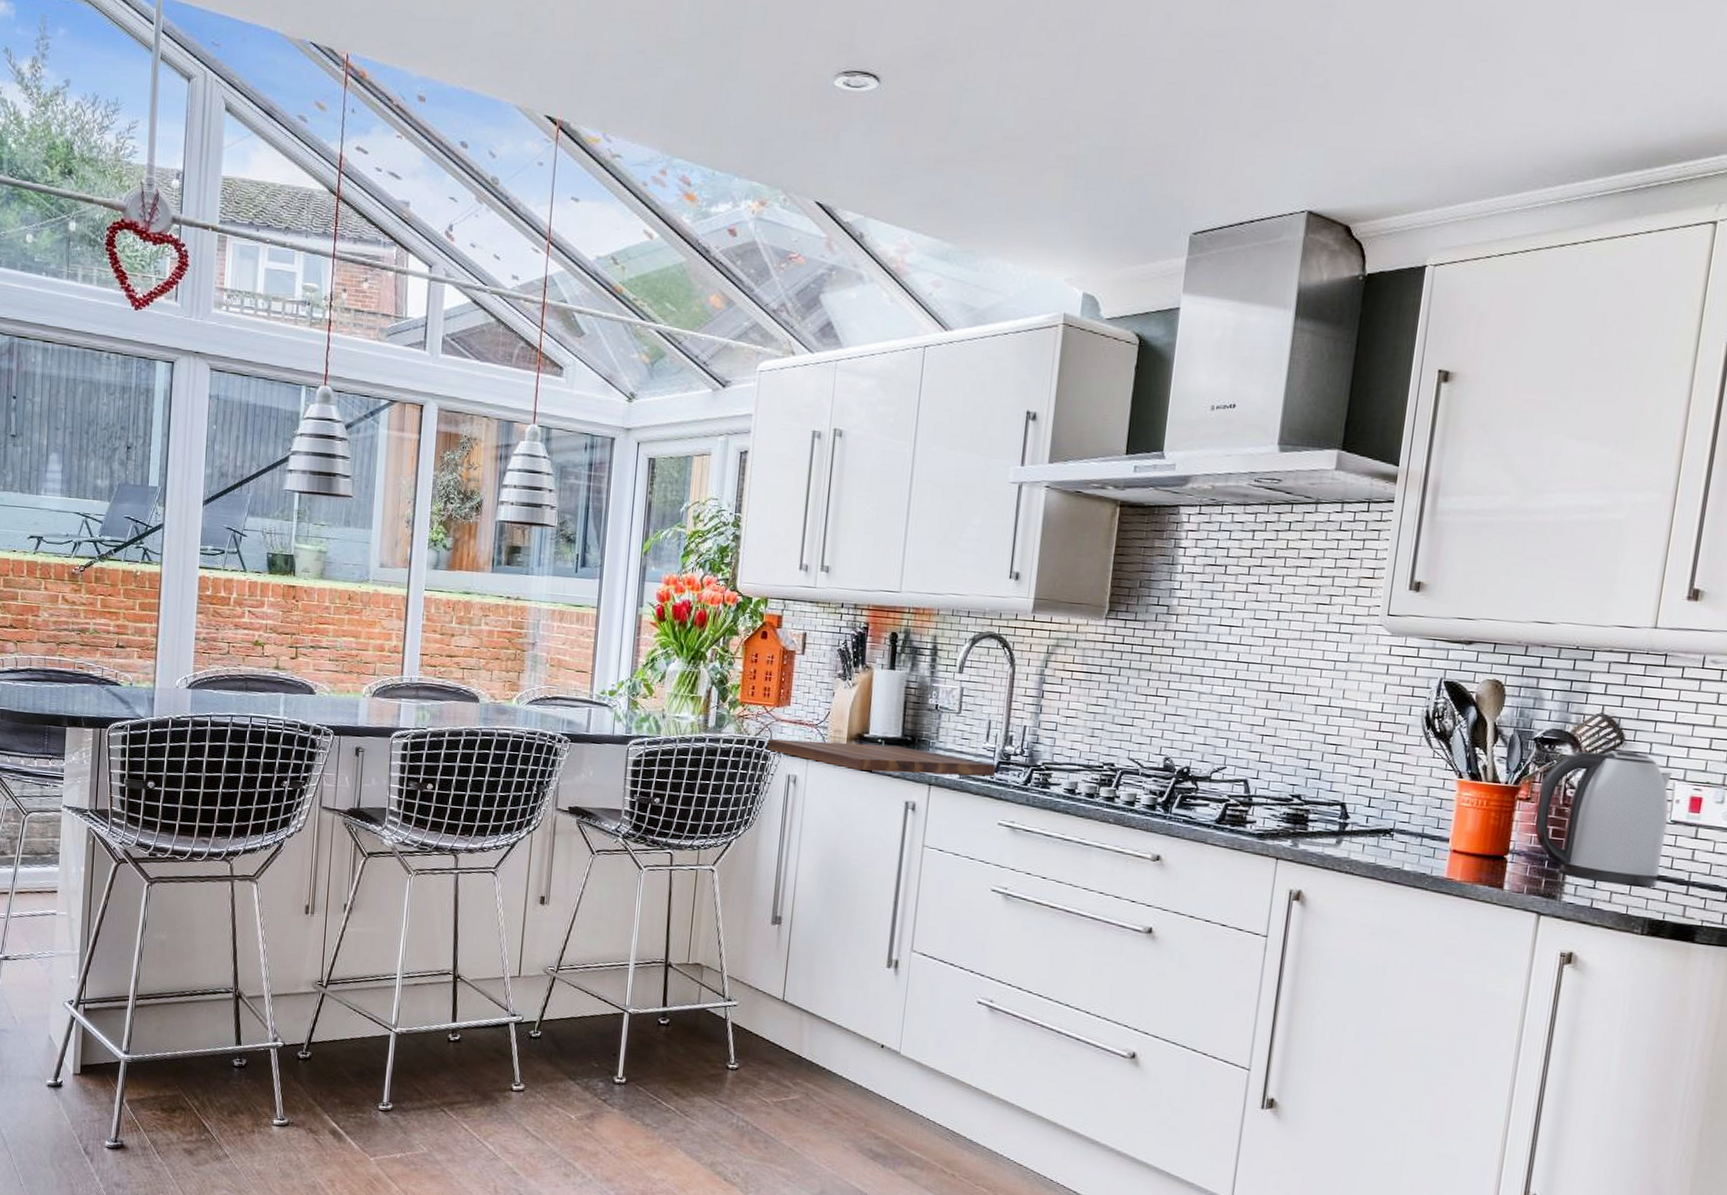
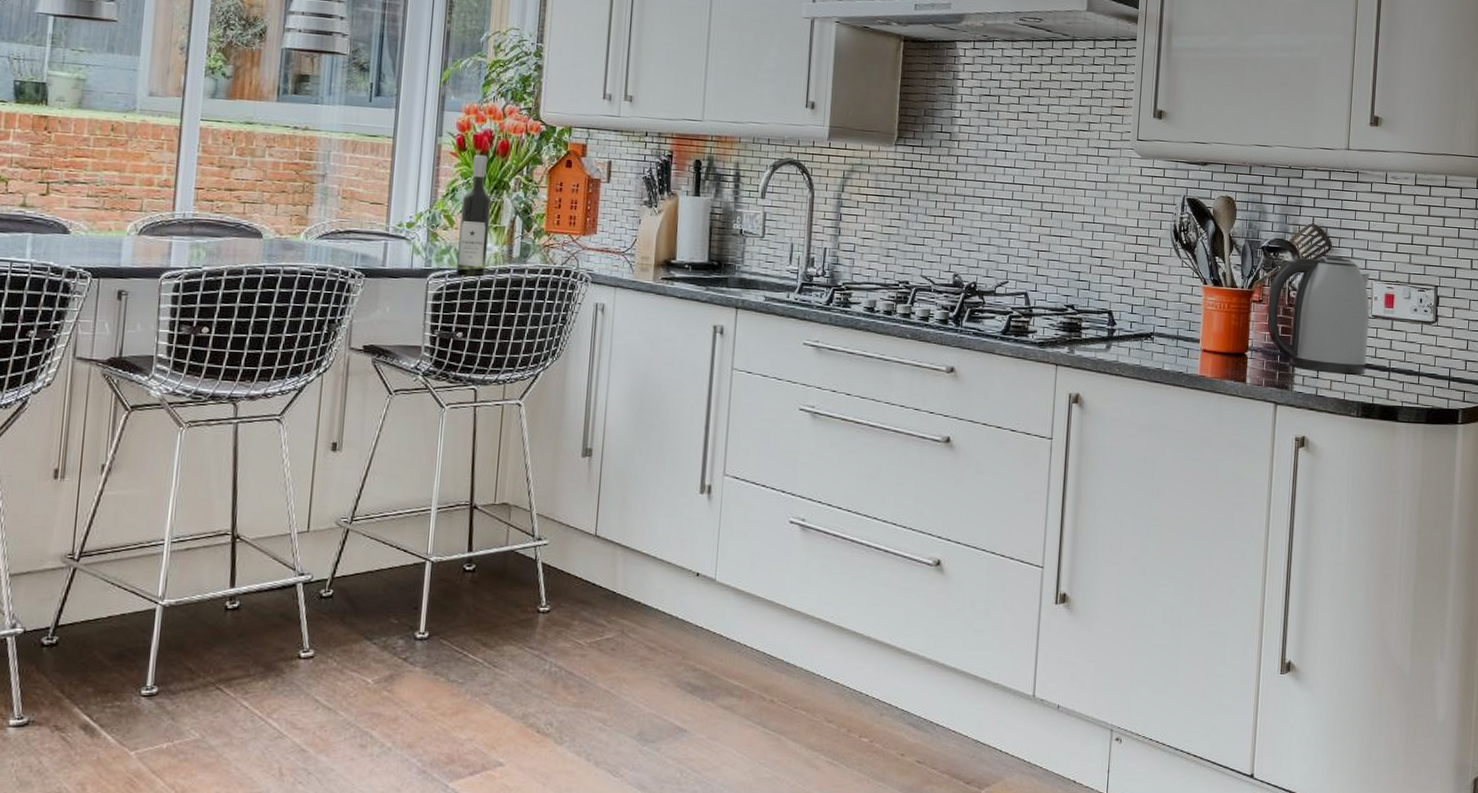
bottle: none [655,624,689,746] -> present [456,154,492,277]
cutting board: present [767,739,997,776] -> none [573,268,800,298]

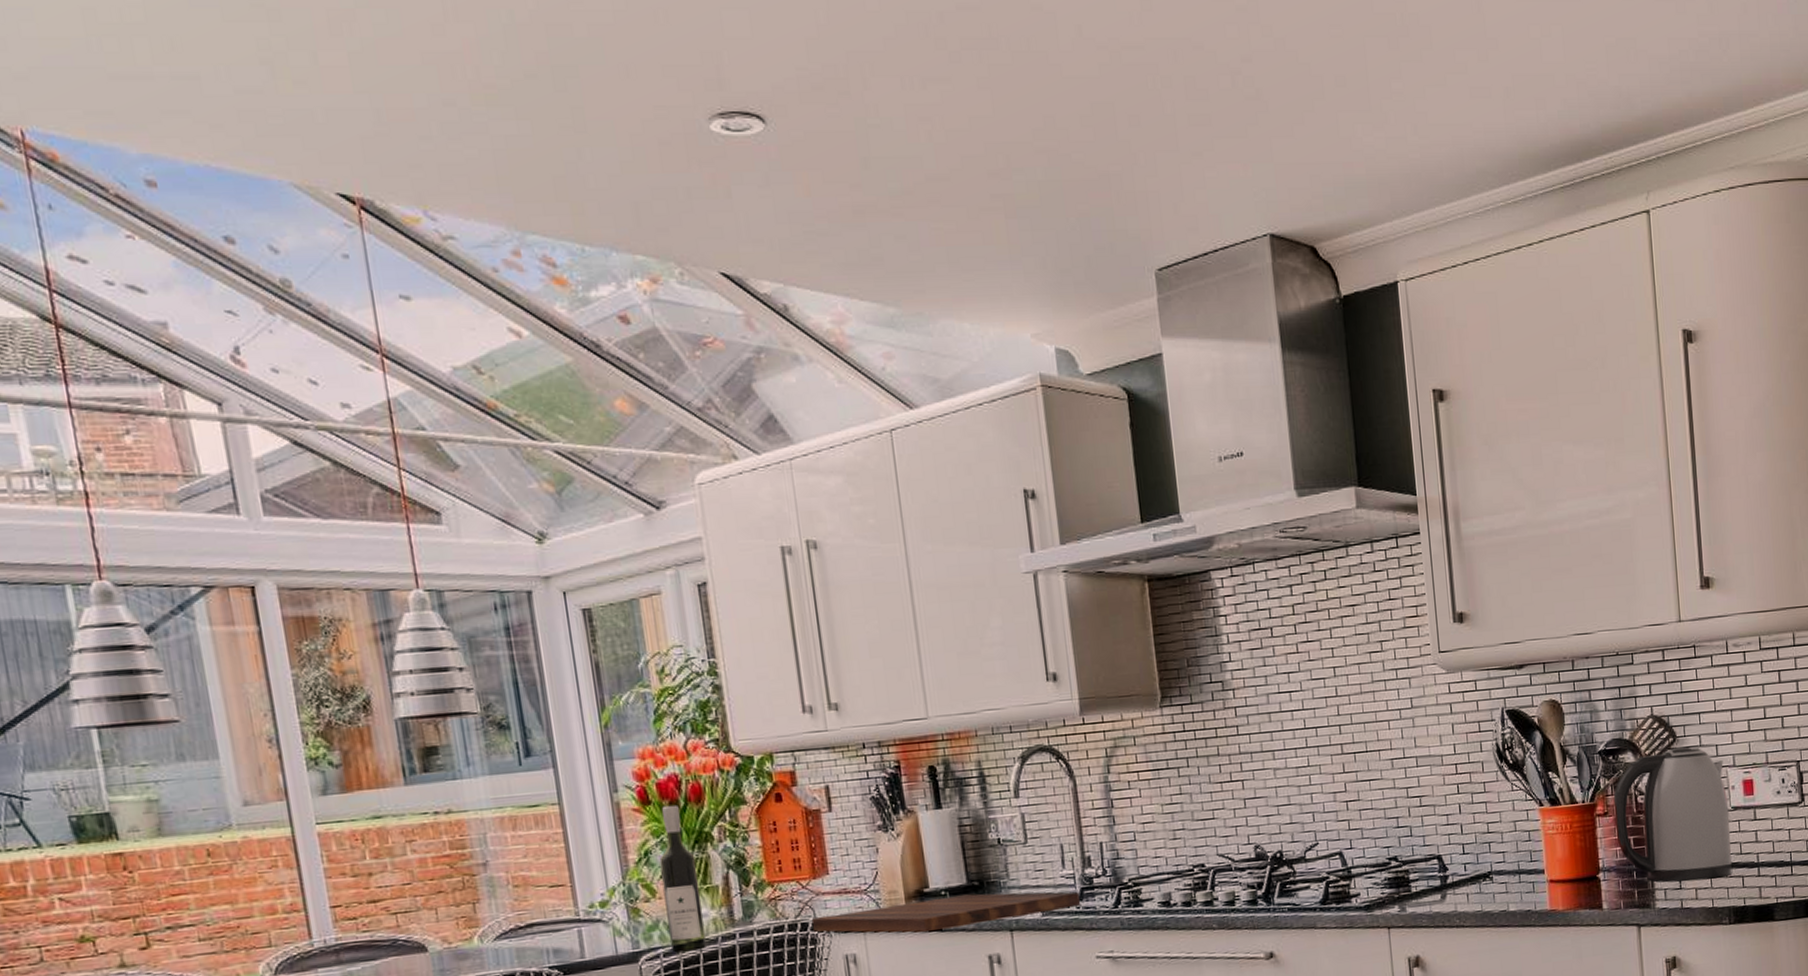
cutting board: none [573,268,800,298] -> present [811,892,1081,933]

